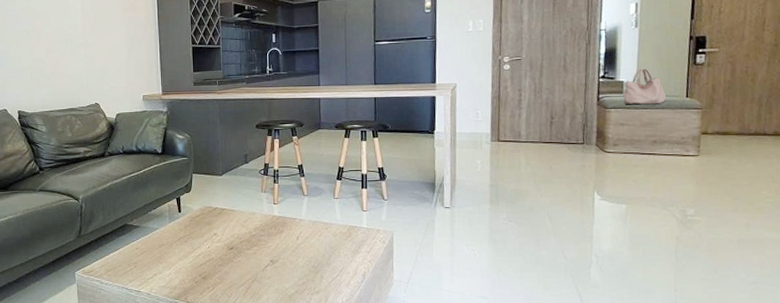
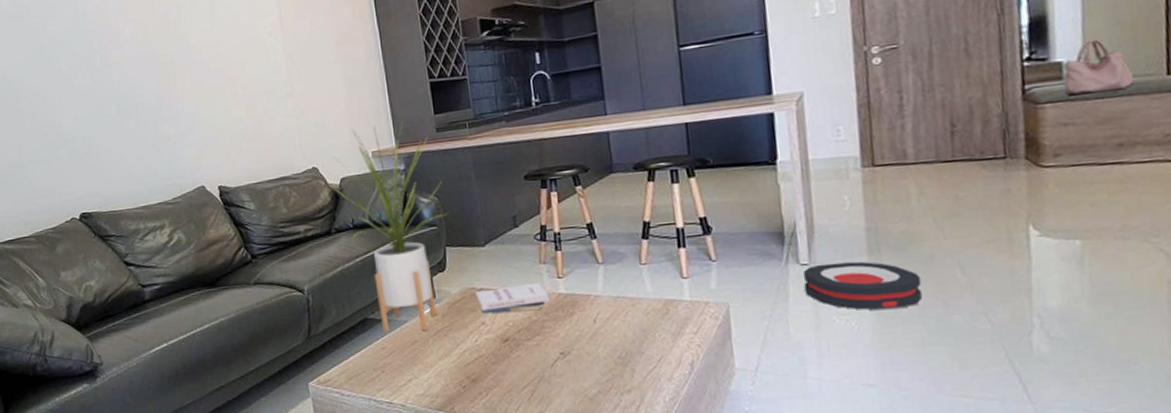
house plant: none [106,75,196,237] -> present [328,122,447,333]
books: none [211,207,267,228] -> present [474,283,551,314]
robot vacuum: none [445,208,523,243] -> present [802,261,922,310]

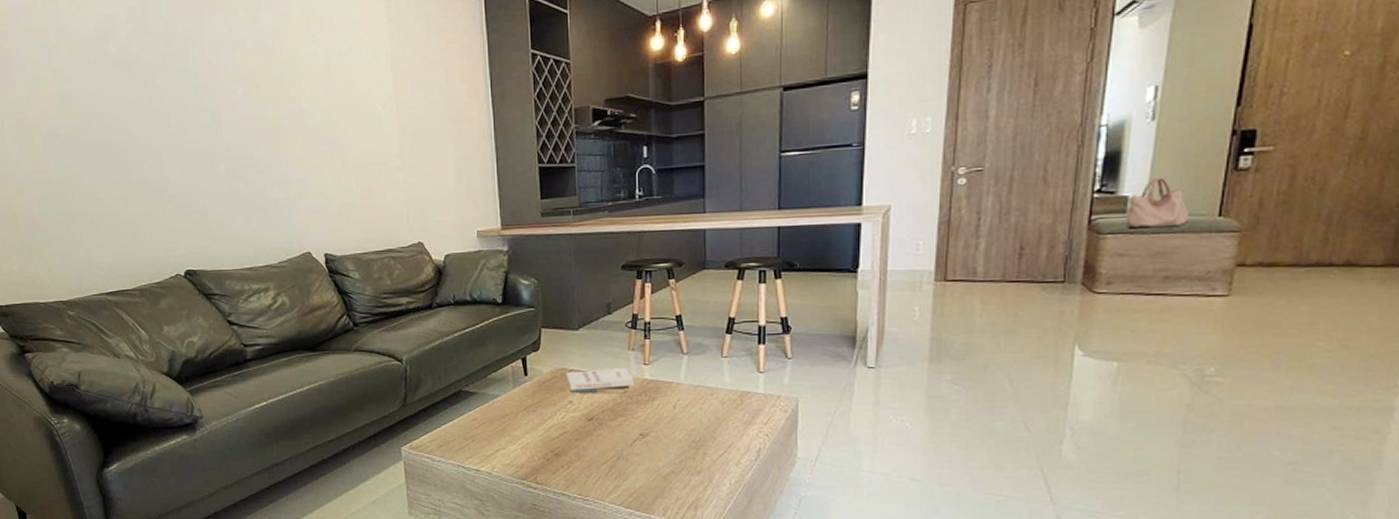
house plant: present [328,122,447,333] -> none [433,205,545,406]
robot vacuum: present [802,261,922,310] -> none [868,367,973,412]

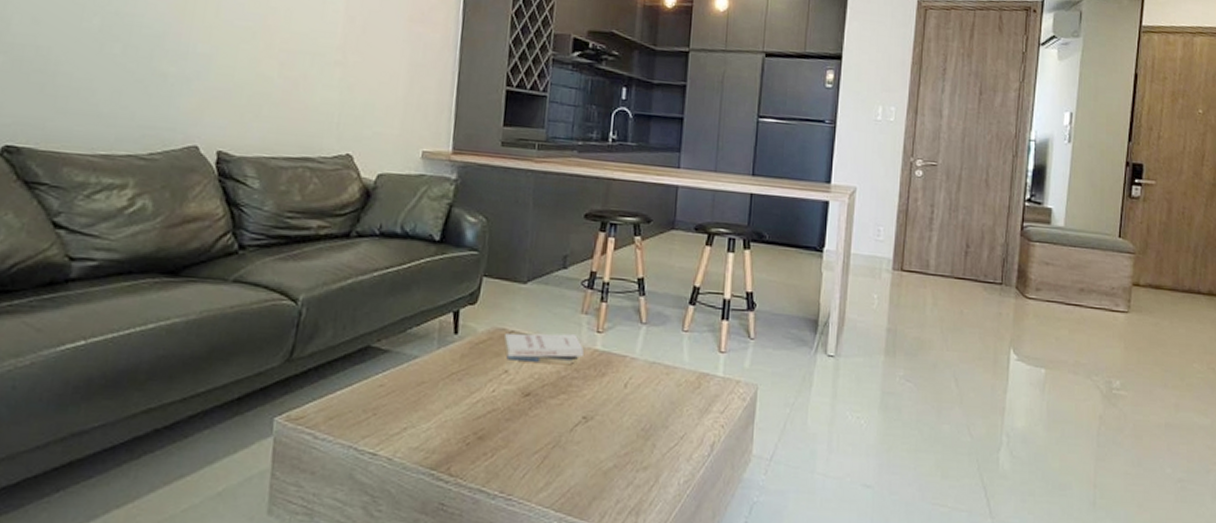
handbag: present [1127,177,1190,229] -> none [1051,194,1098,243]

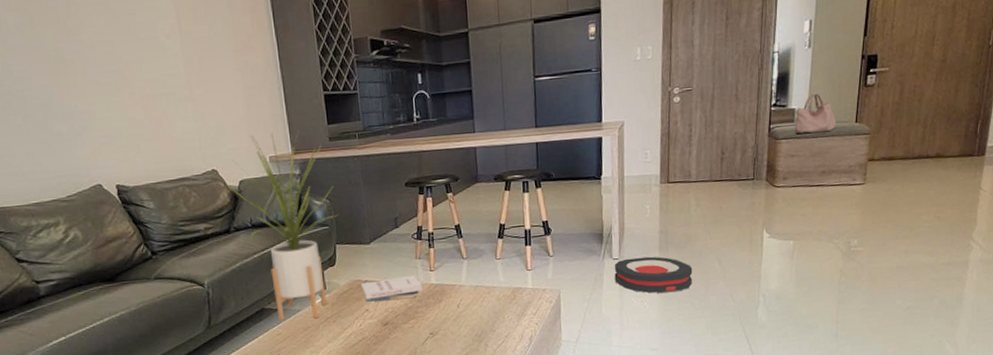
house plant: none [361,122,495,372] -> present [227,131,338,321]
robot vacuum: none [827,357,923,411] -> present [614,256,693,293]
handbag: none [1051,194,1098,243] -> present [795,93,837,135]

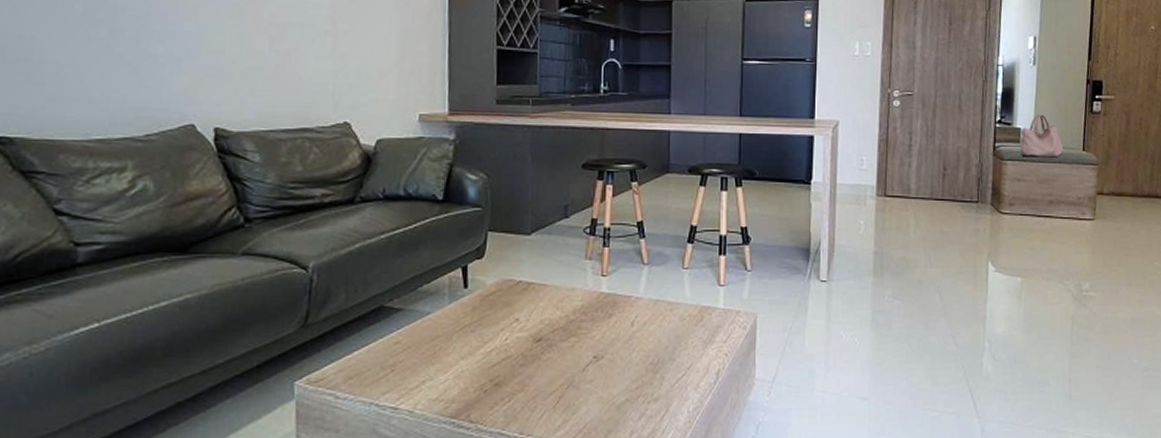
house plant: present [227,131,338,321] -> none [361,86,495,325]
books: present [360,275,424,302] -> none [512,280,591,310]
robot vacuum: present [614,256,693,293] -> none [821,281,911,327]

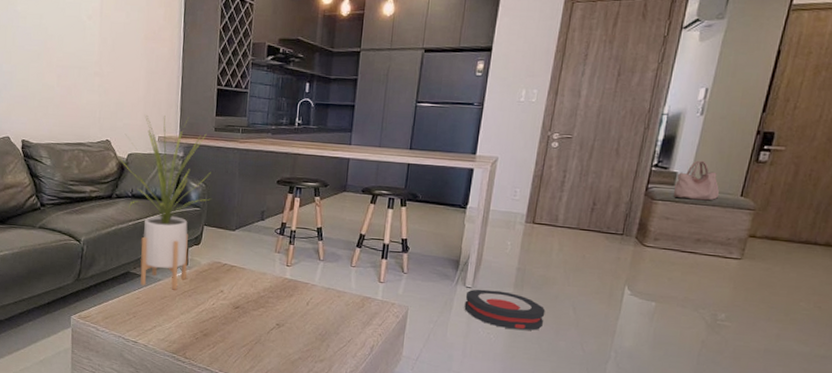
house plant: none [361,86,495,325] -> present [117,115,211,290]
robot vacuum: none [821,281,911,327] -> present [464,289,546,330]

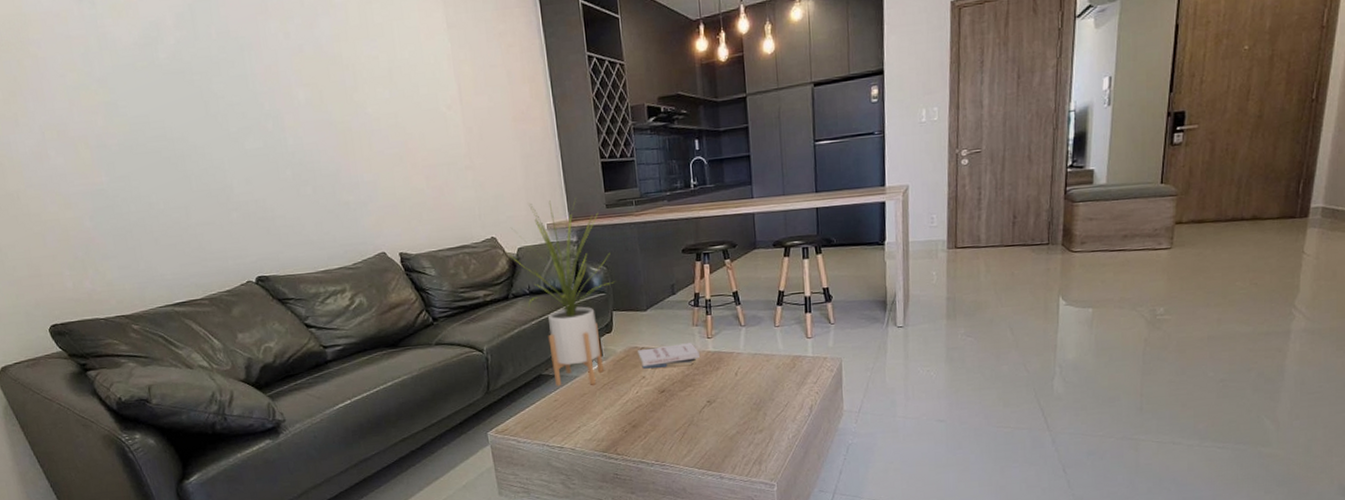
books: none [219,265,278,289] -> present [636,343,701,369]
robot vacuum: present [464,289,546,330] -> none [898,324,983,363]
handbag: present [674,160,720,201] -> none [1094,153,1140,197]

